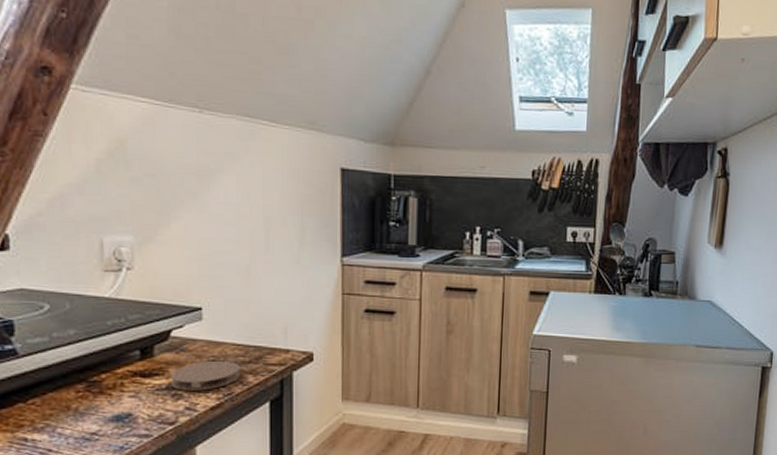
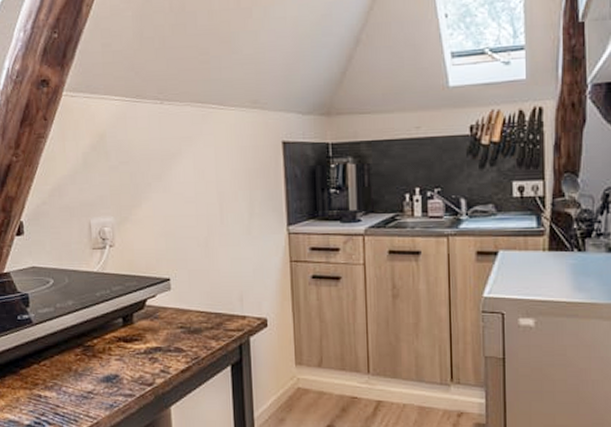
coaster: present [170,360,241,391] -> none [147,326,205,355]

